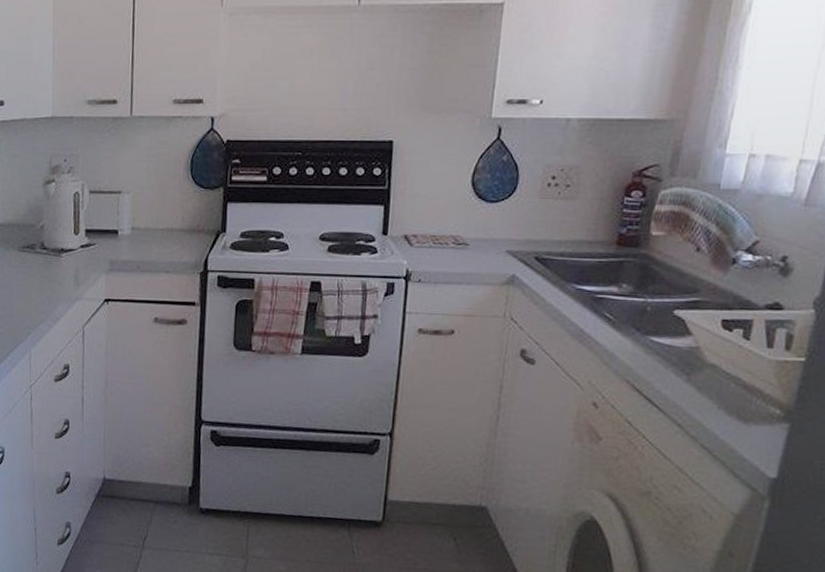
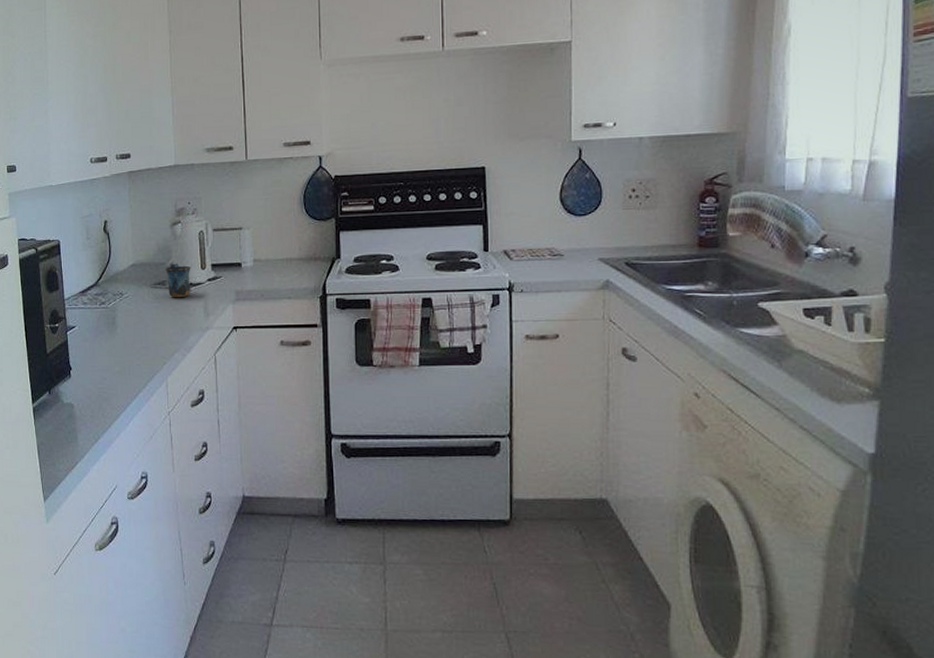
mug: none [35,226,63,263] -> present [165,263,191,297]

